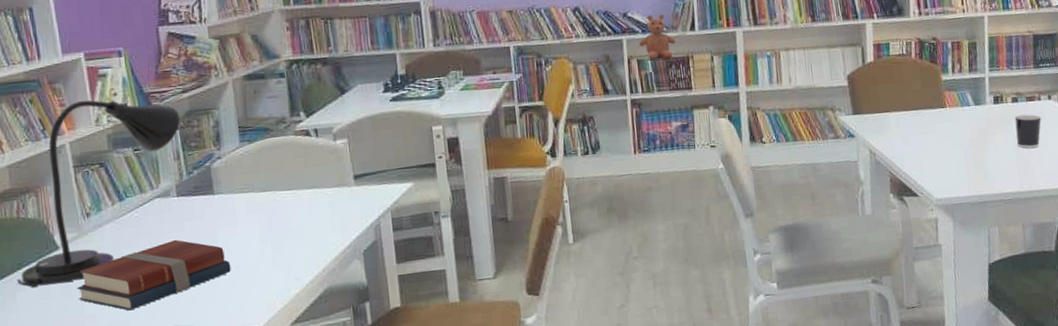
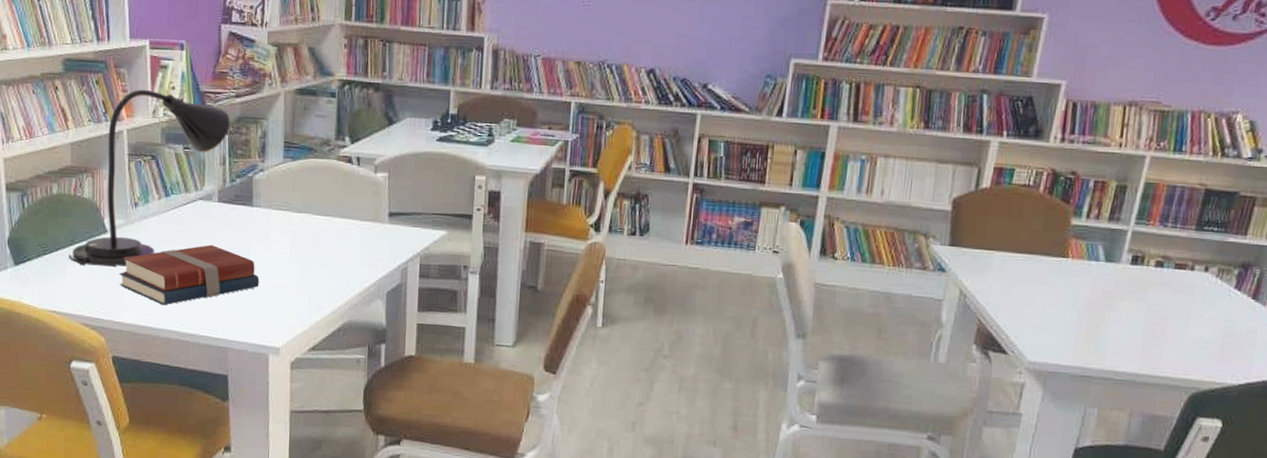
stuffed animal: present [638,14,676,61] -> none [714,90,757,146]
mug: present [1014,114,1042,149] -> none [1148,283,1189,326]

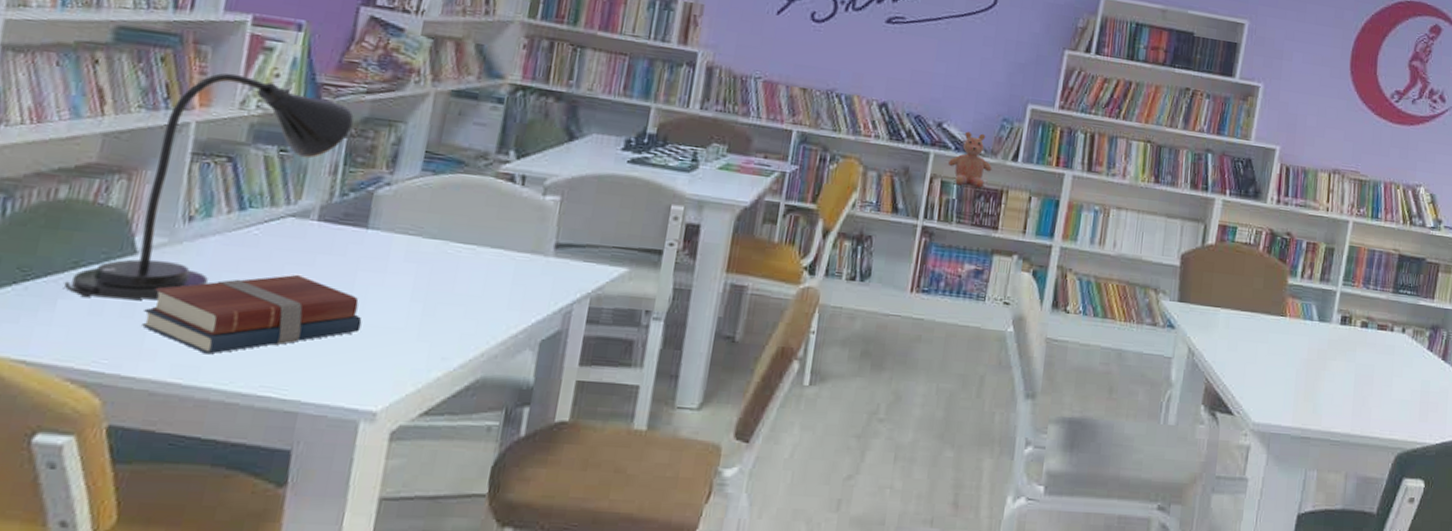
stuffed animal: none [714,90,757,146] -> present [947,131,992,189]

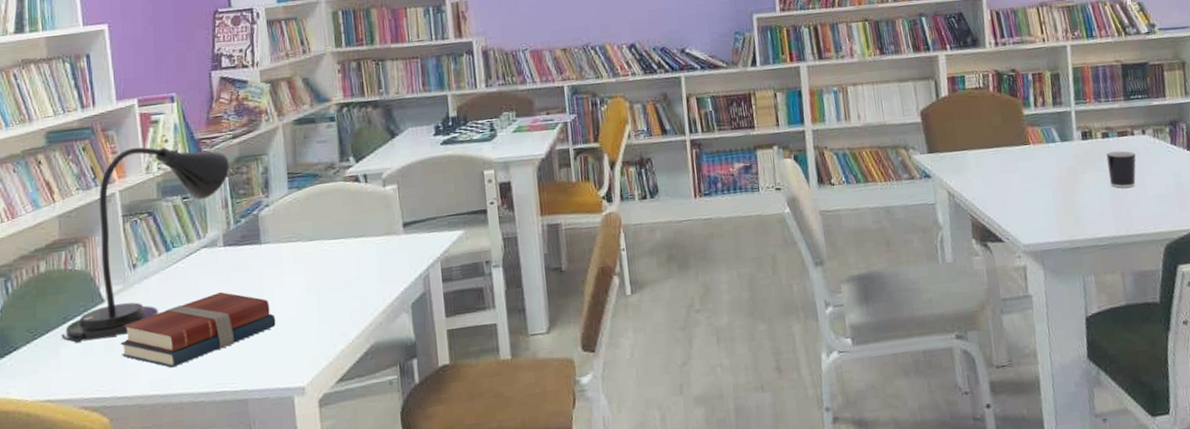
stuffed animal: present [947,131,992,189] -> none [697,49,737,98]
mug: none [1357,343,1390,386] -> present [1106,151,1136,188]

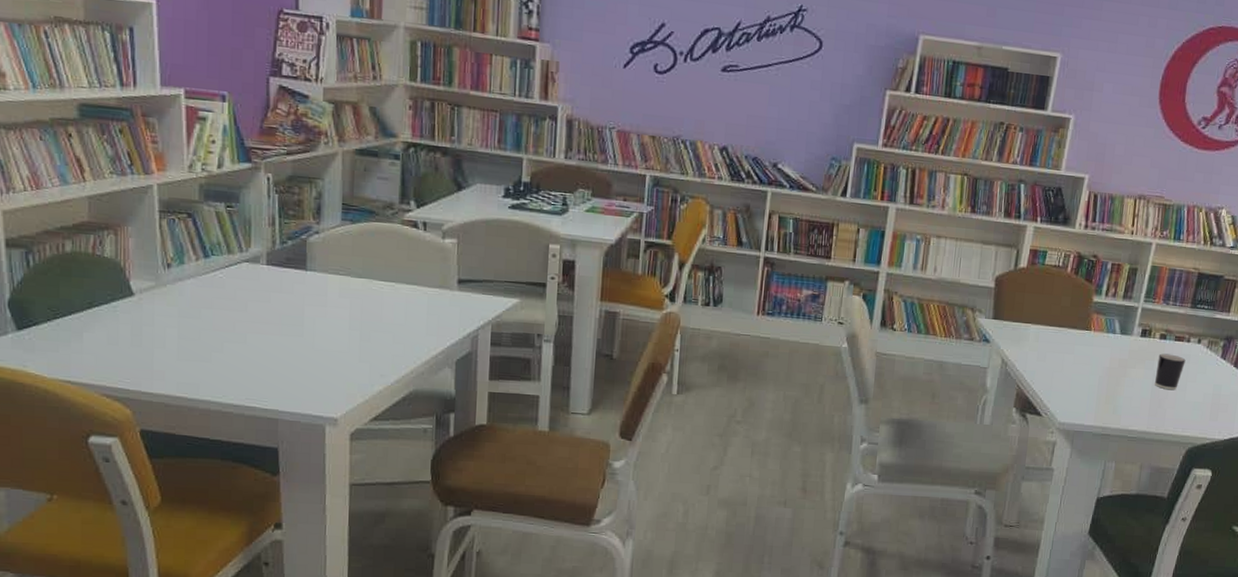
desk lamp: present [61,146,229,343] -> none [85,141,280,332]
books: present [120,291,276,368] -> none [148,309,315,374]

